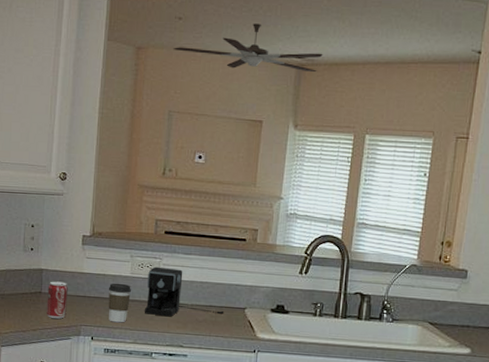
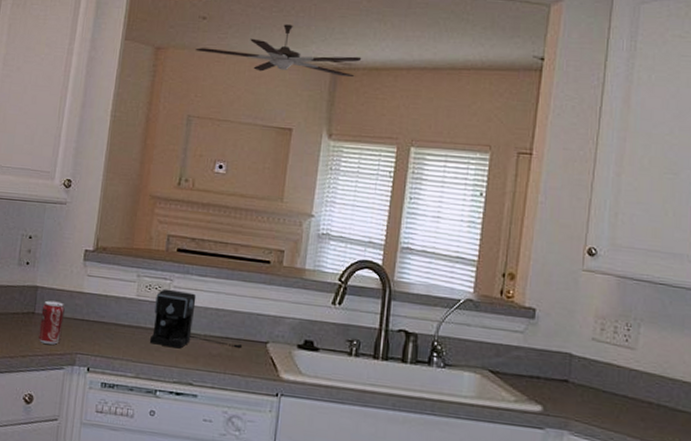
coffee cup: present [108,283,131,323] -> none [108,305,136,353]

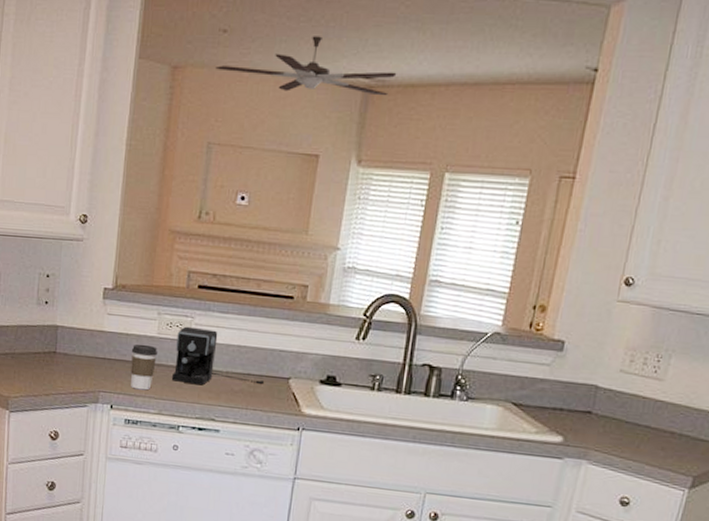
beverage can: present [38,300,65,346] -> none [61,339,86,384]
coffee cup: none [108,305,136,353] -> present [130,344,157,391]

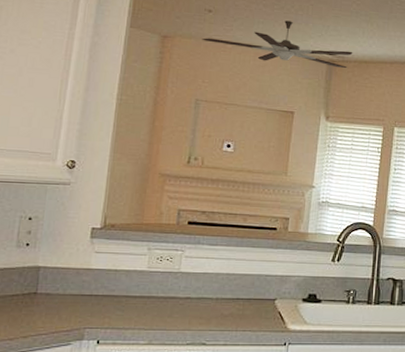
coffee cup: present [130,344,157,391] -> none [119,278,147,323]
coffee maker: present [172,326,265,386] -> none [162,259,253,313]

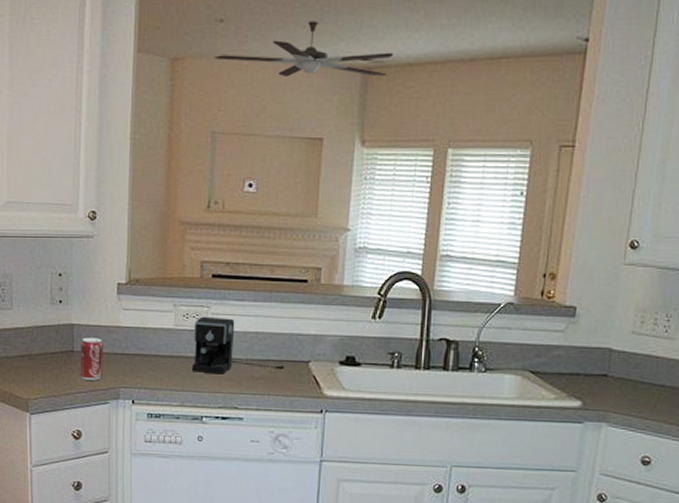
beverage can: none [42,279,71,323] -> present [80,337,103,382]
coffee maker: none [162,259,253,313] -> present [192,316,285,375]

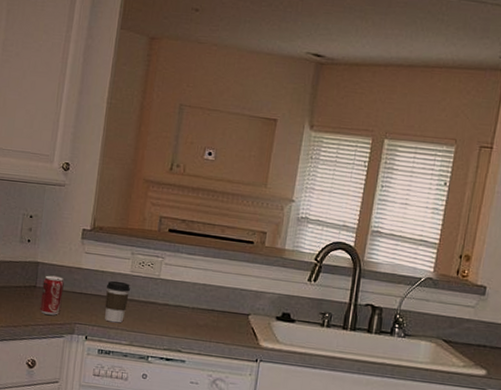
coffee cup: none [149,337,175,383] -> present [105,280,130,323]
coffee maker: present [192,316,285,375] -> none [143,265,227,320]
ceiling fan: present [214,21,394,77] -> none [188,19,344,72]

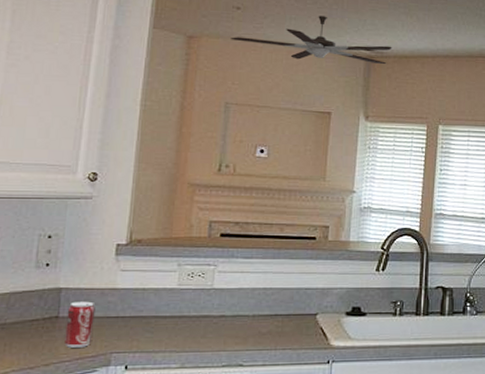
coffee cup: present [105,280,130,323] -> none [148,297,178,345]
ceiling fan: none [188,19,344,72] -> present [230,16,392,65]

